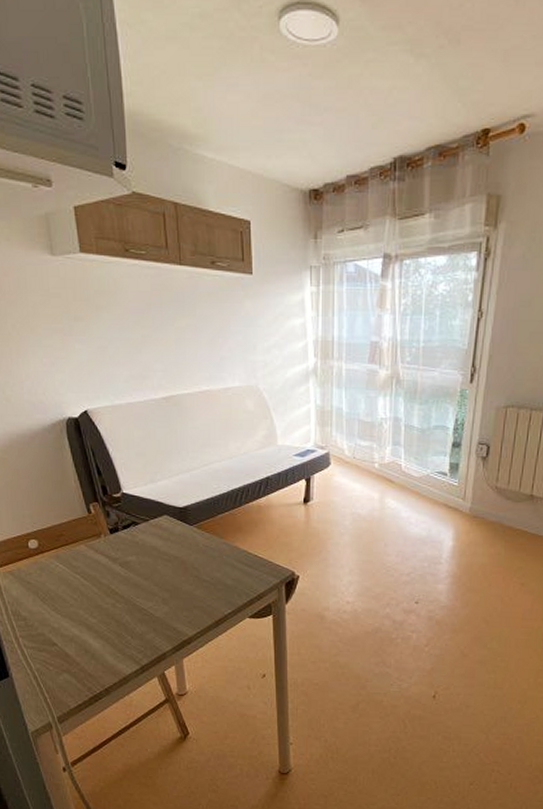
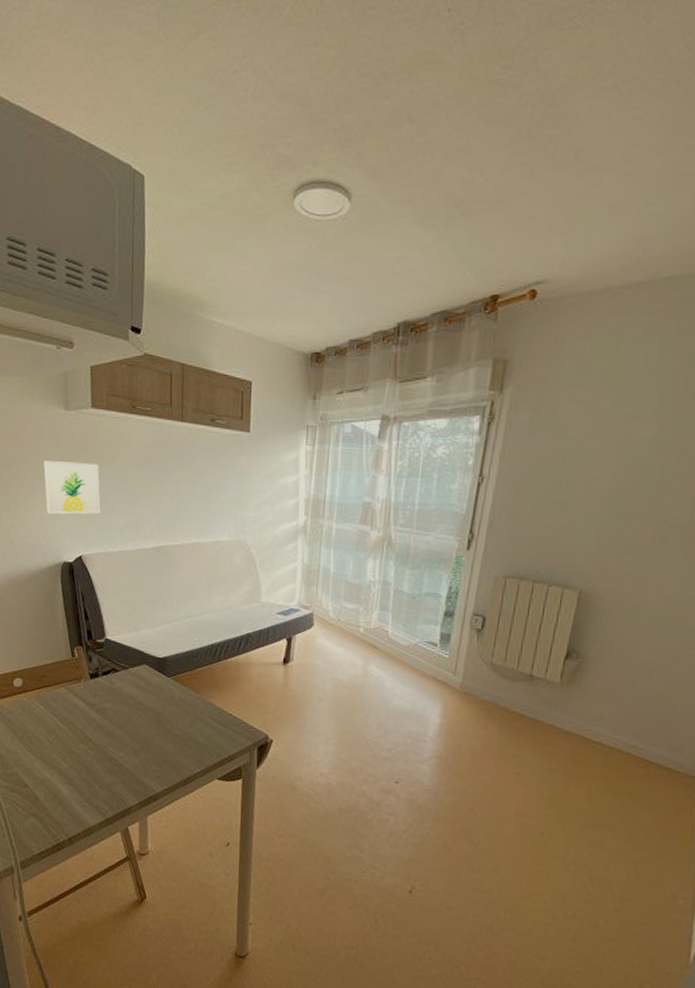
wall art: none [33,311,102,369] -> present [43,460,101,515]

